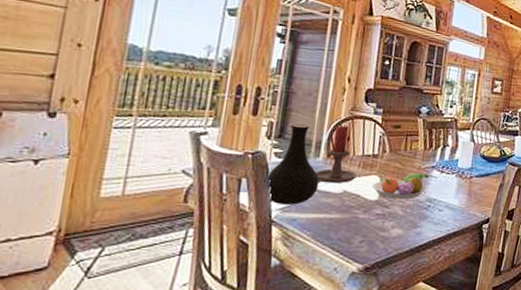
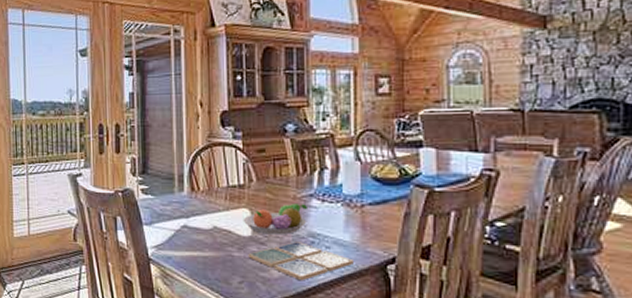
vase: present [267,124,320,205] -> none [138,158,188,242]
candle holder: present [316,125,357,184] -> none [183,155,225,219]
drink coaster: none [372,205,459,239] -> present [248,242,353,281]

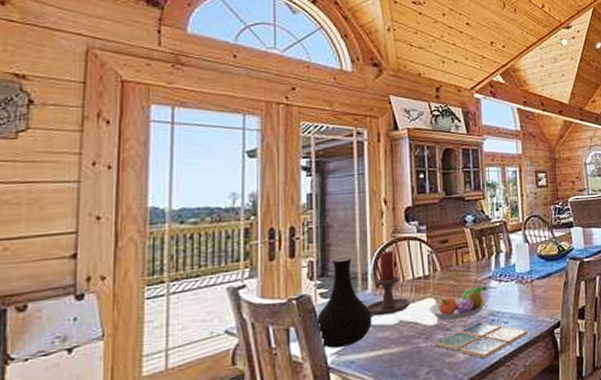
vase: none [138,158,188,242] -> present [315,257,372,349]
candle holder: none [183,155,225,219] -> present [367,250,411,316]

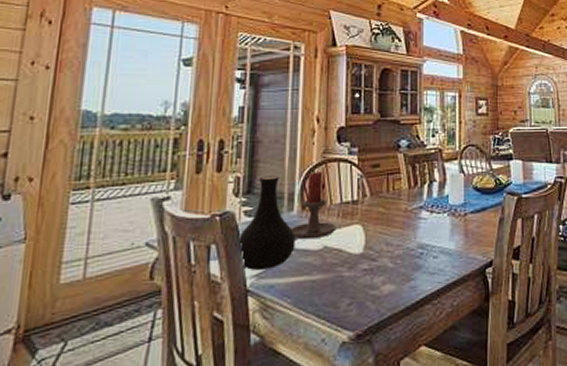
fruit bowl: present [428,286,487,320] -> none [355,216,417,250]
drink coaster: present [434,322,528,359] -> none [358,254,458,295]

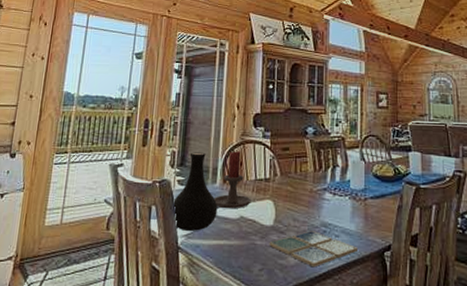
drink coaster: none [358,254,458,295] -> present [269,231,357,268]

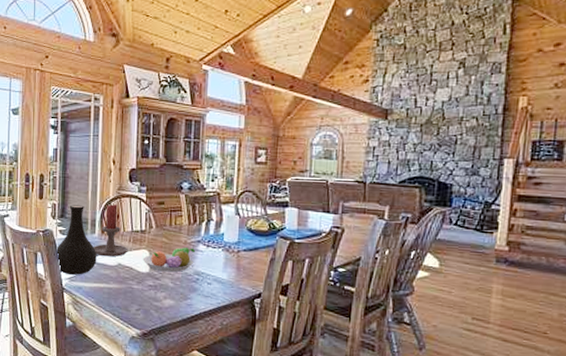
fruit bowl: none [266,196,321,225] -> present [142,247,195,272]
drink coaster: present [269,231,357,268] -> none [145,278,229,310]

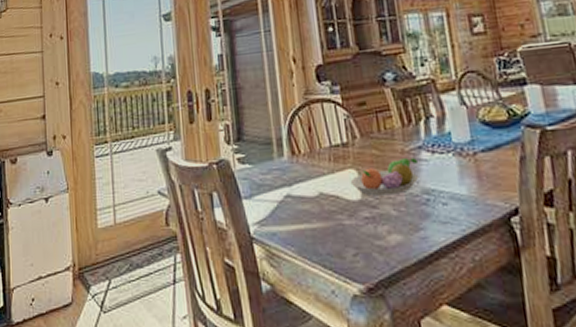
vase: present [55,205,97,275] -> none [235,121,291,217]
candle holder: present [94,204,128,257] -> none [284,114,330,186]

